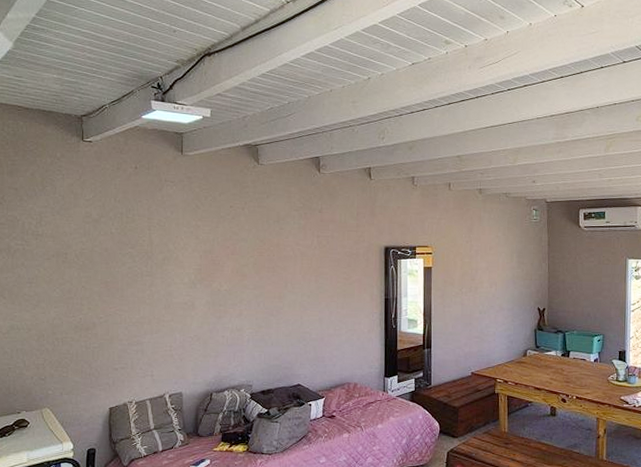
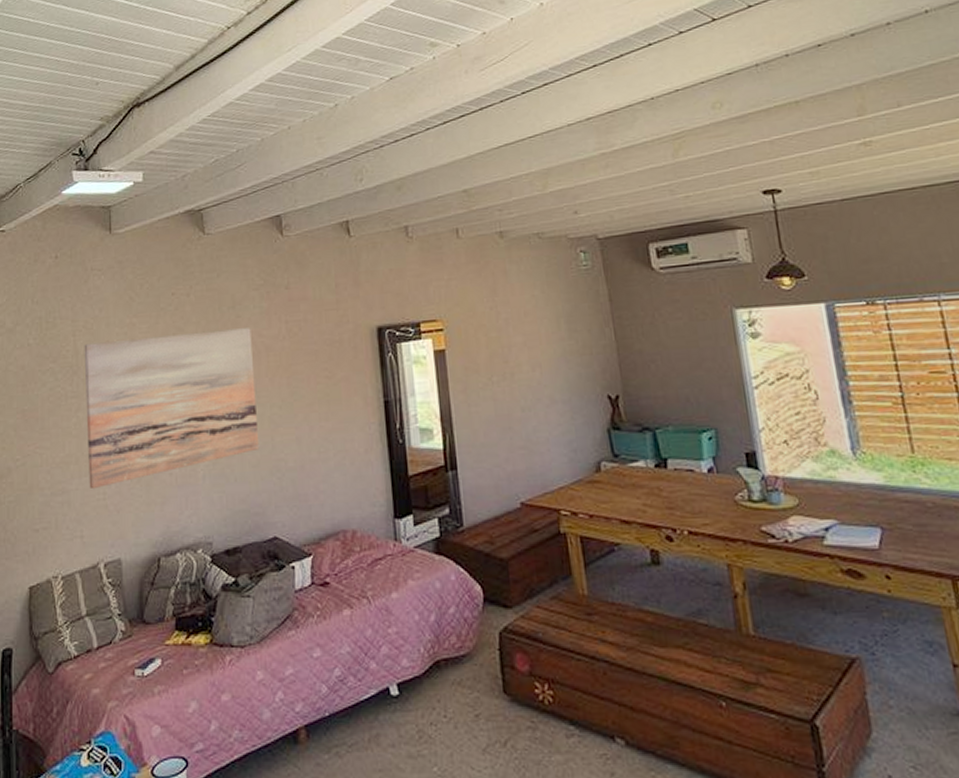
wall art: none [157,237,292,343] -> present [84,328,260,490]

